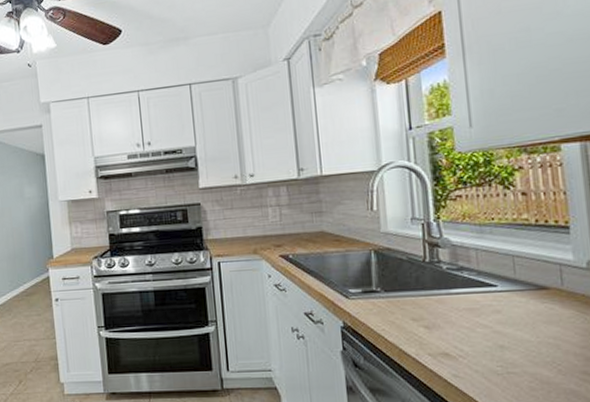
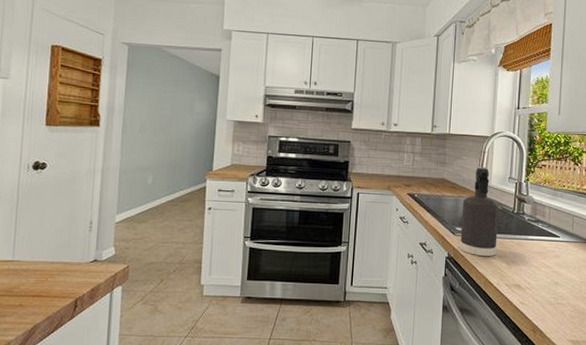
spray bottle: none [352,211,409,322] -> present [460,168,499,257]

